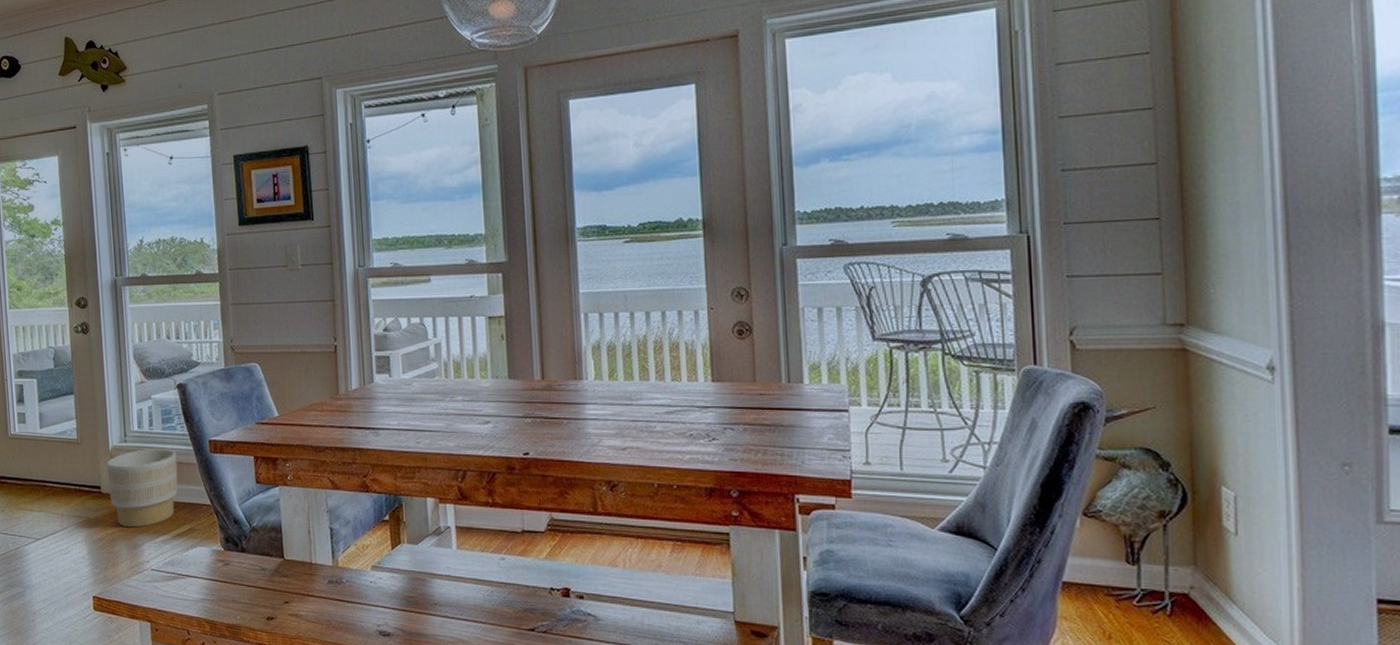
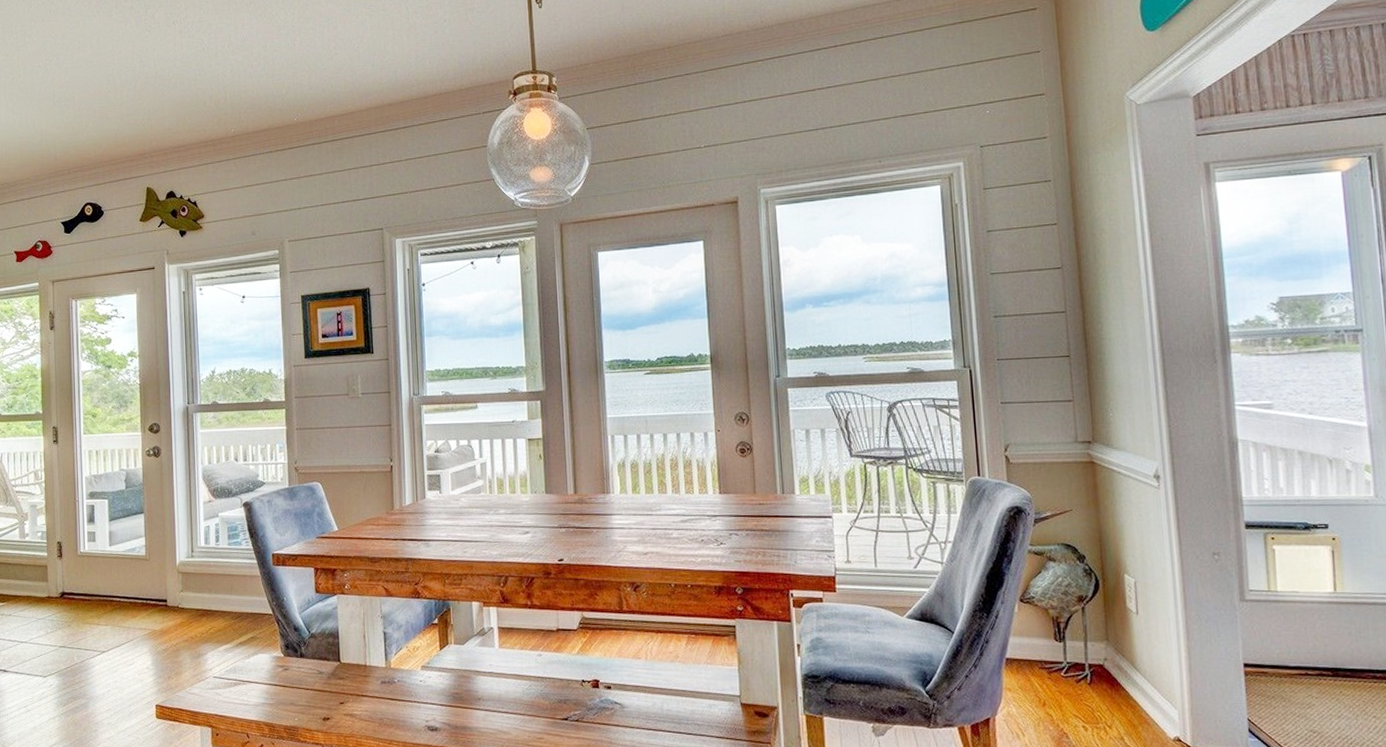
planter: present [106,449,178,528] -> none [173,562,242,638]

